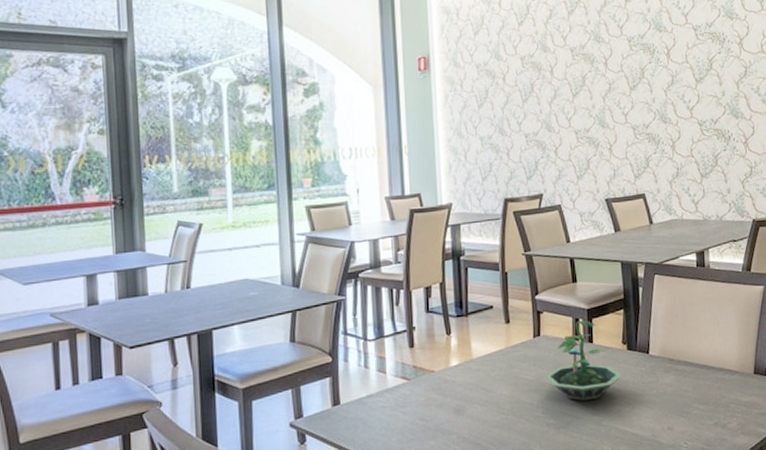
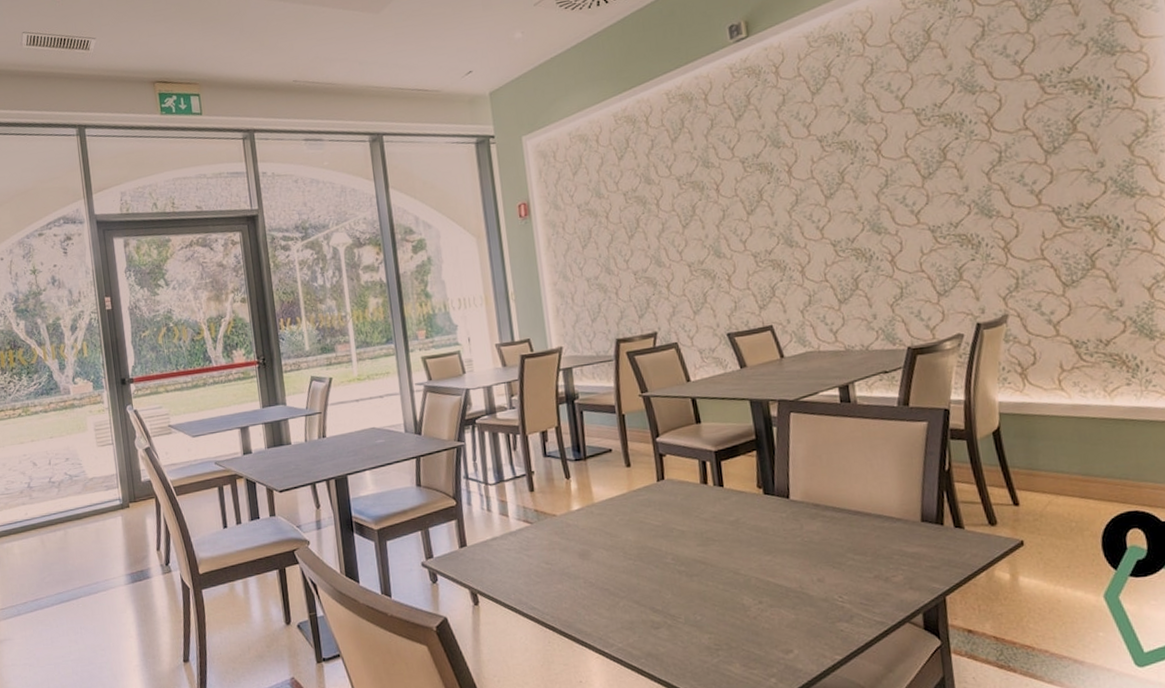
terrarium: present [543,320,623,402] -> none [671,462,761,549]

